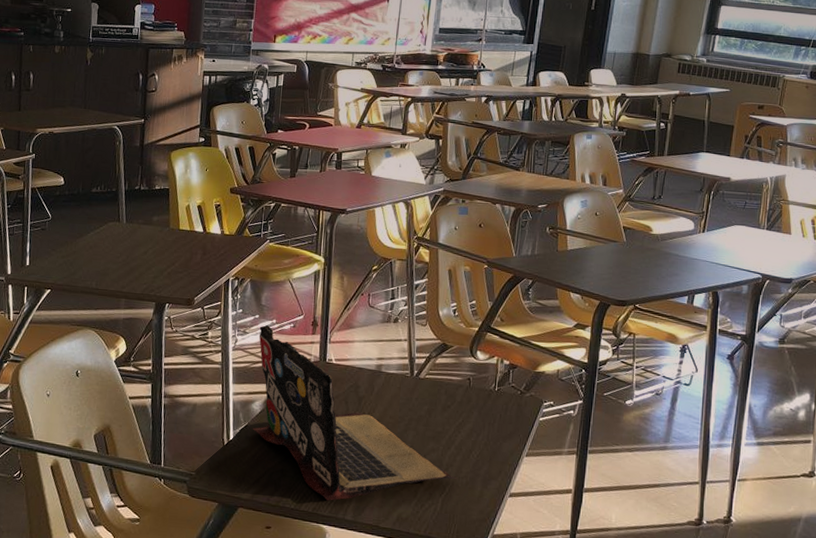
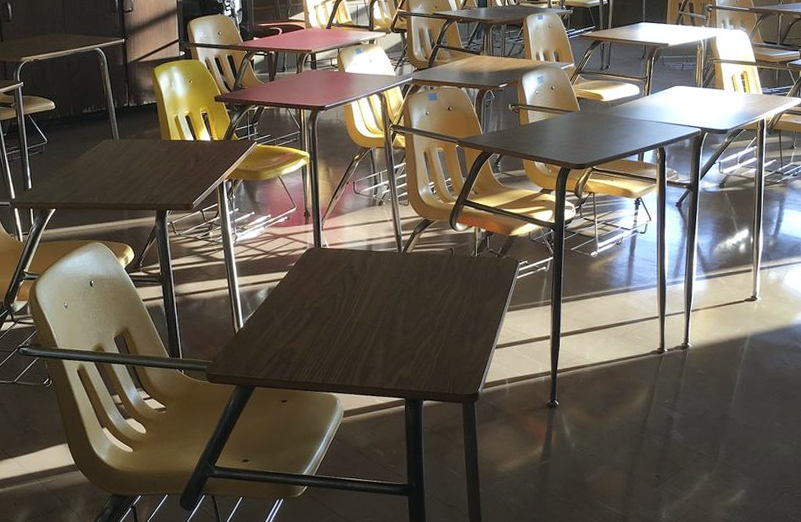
laptop: present [252,325,458,501] -> none [256,220,449,371]

